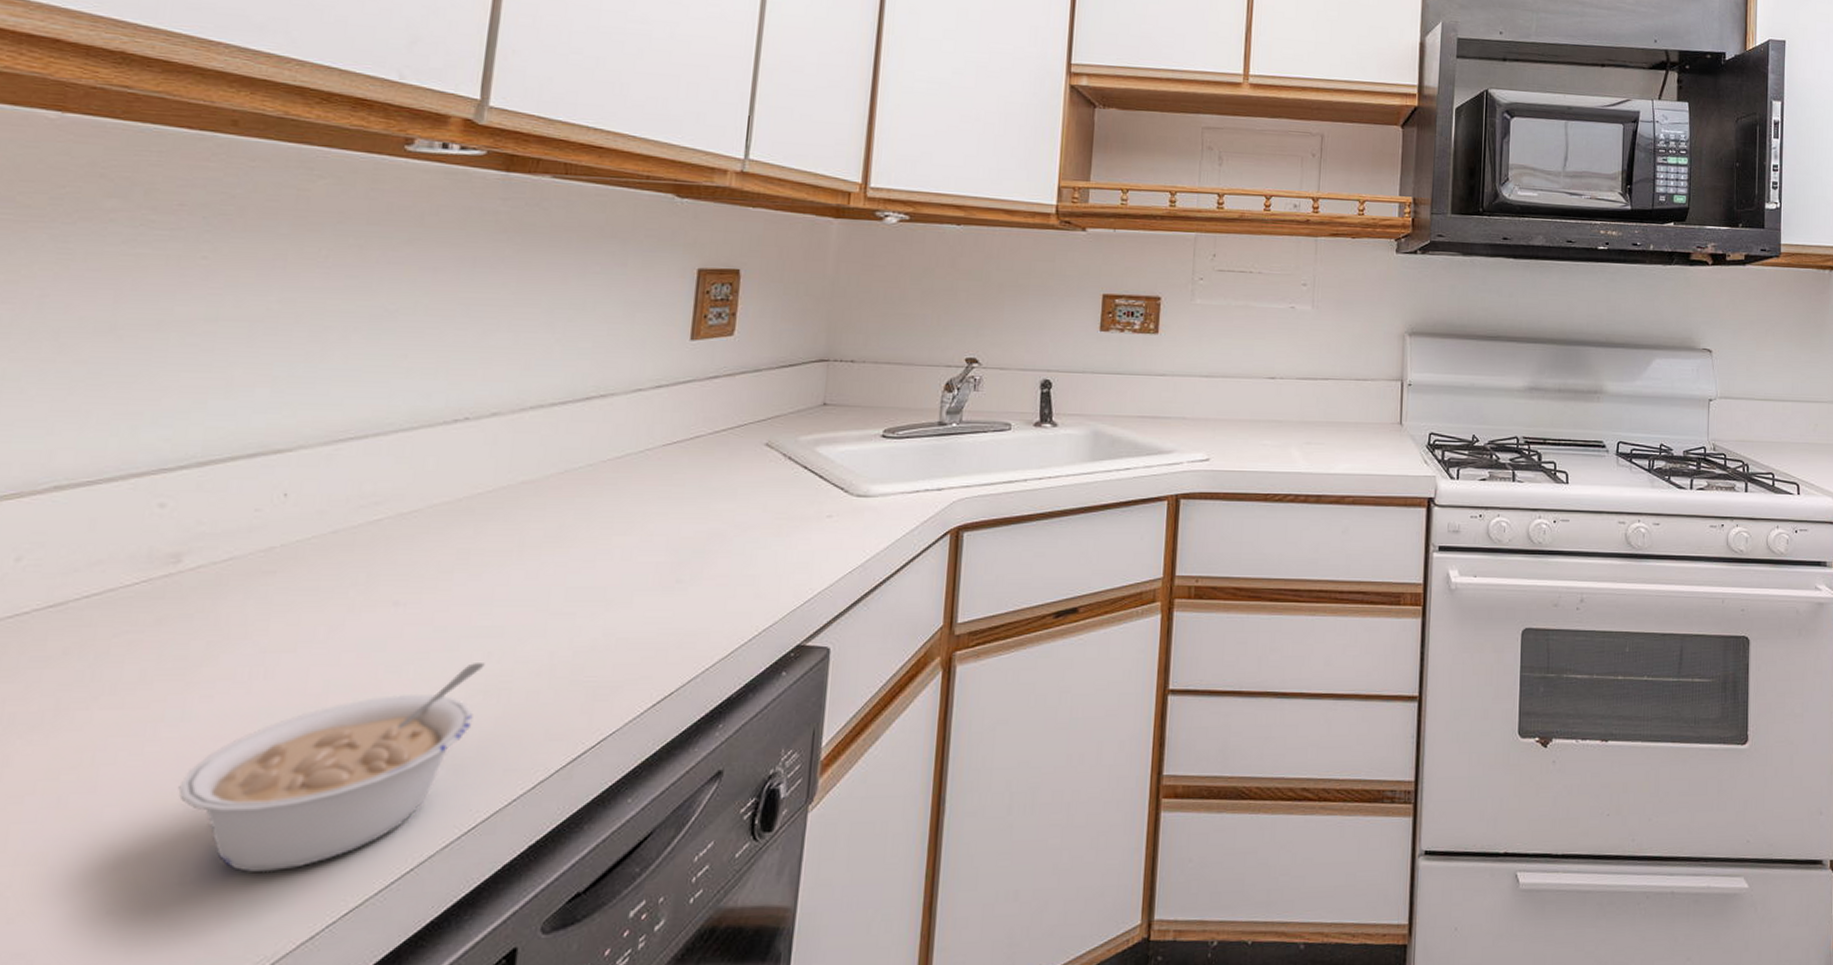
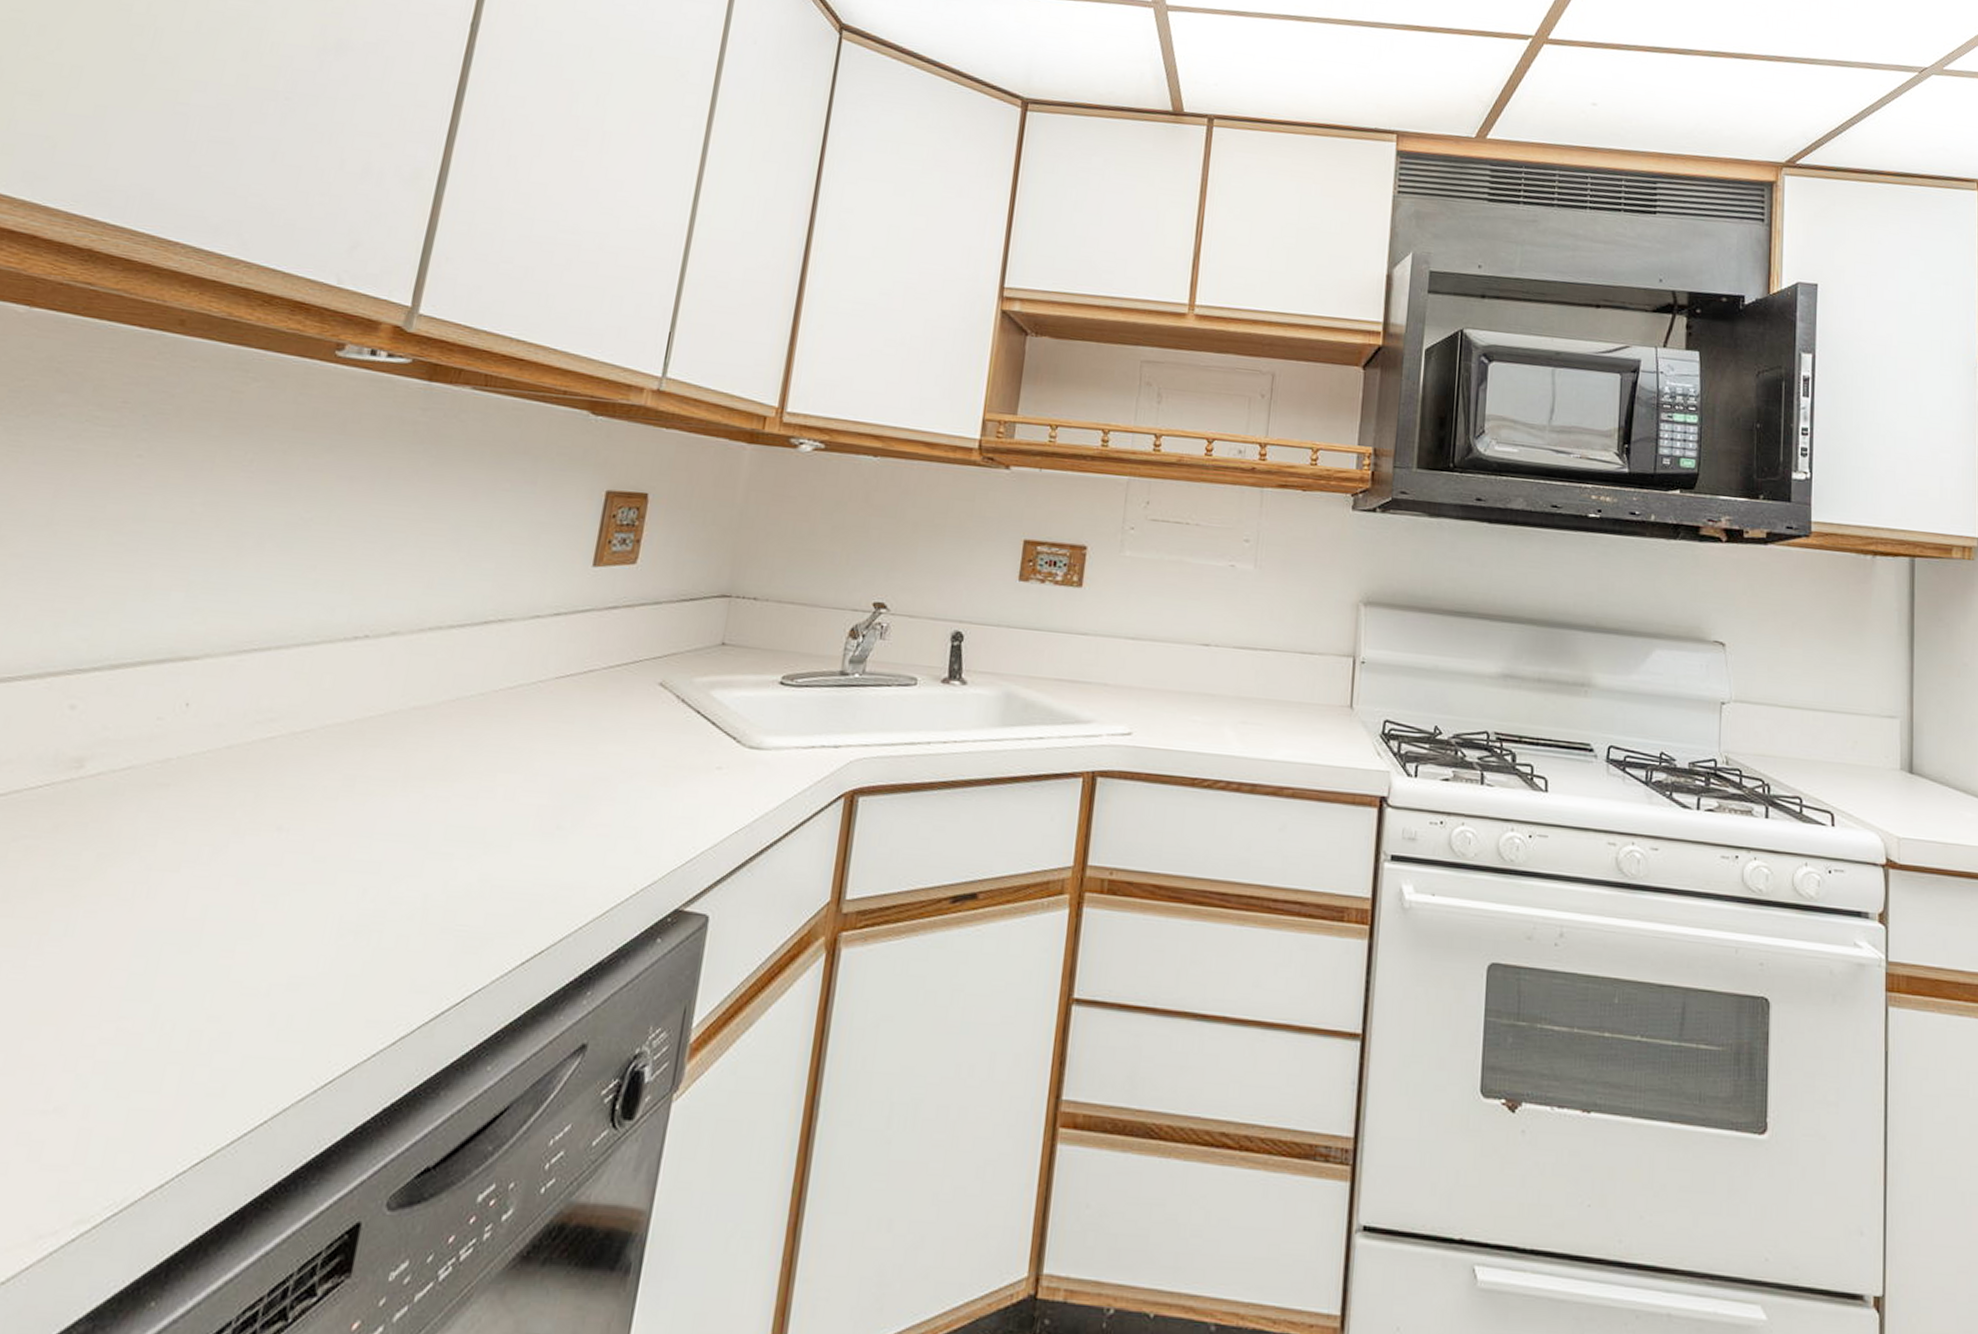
legume: present [178,663,485,873] -> none [53,899,359,1109]

